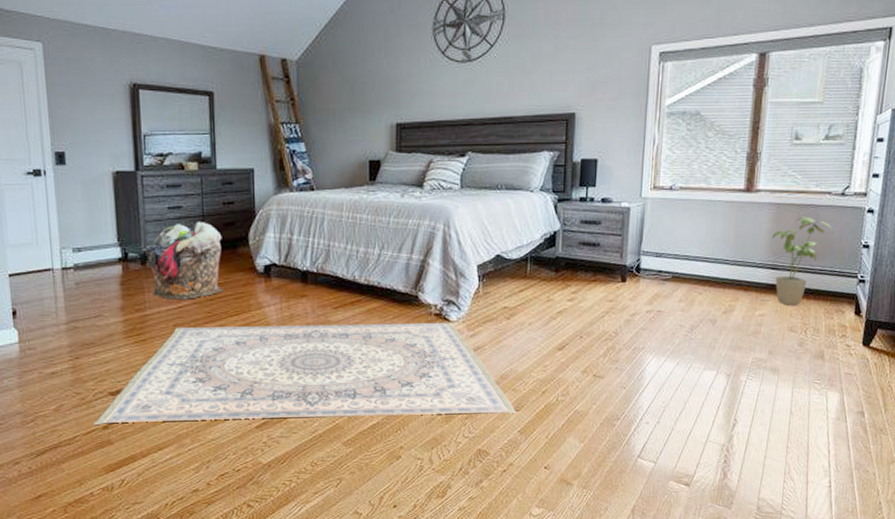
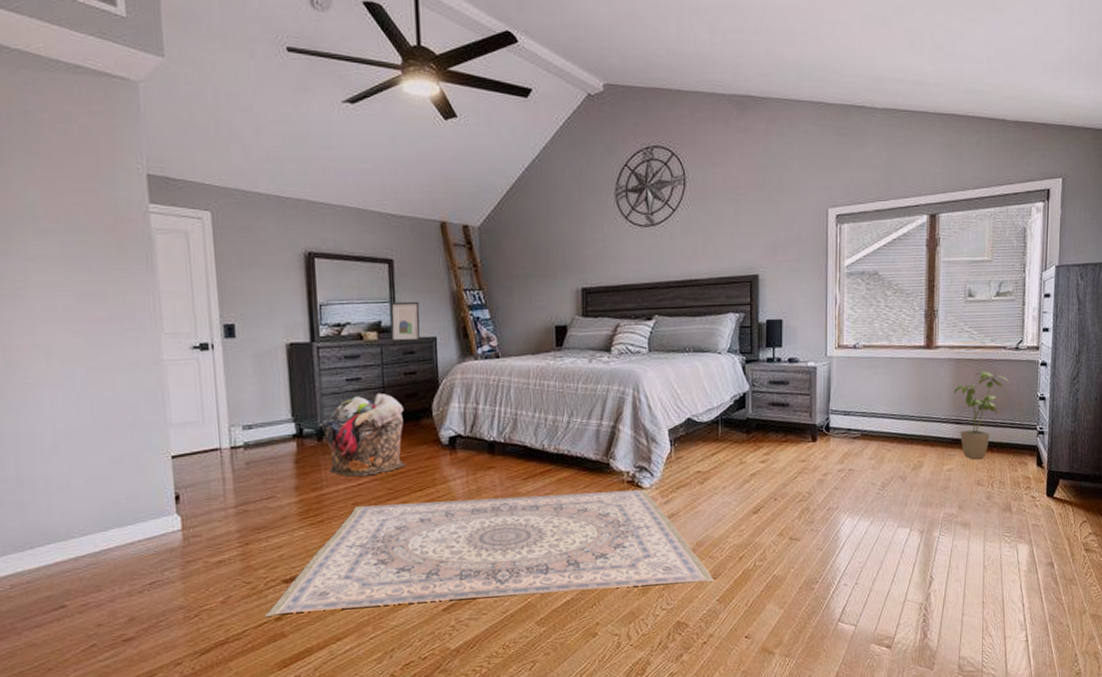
picture frame: none [210,133,239,172] -> present [390,301,420,342]

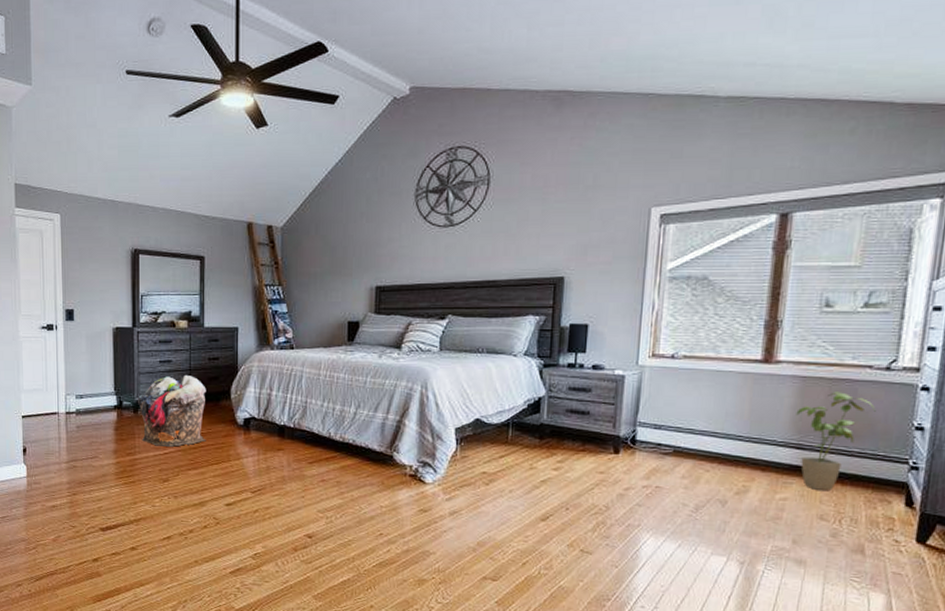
area rug: present [265,489,715,618] -> none [85,473,495,584]
picture frame: present [390,301,420,342] -> none [199,294,225,330]

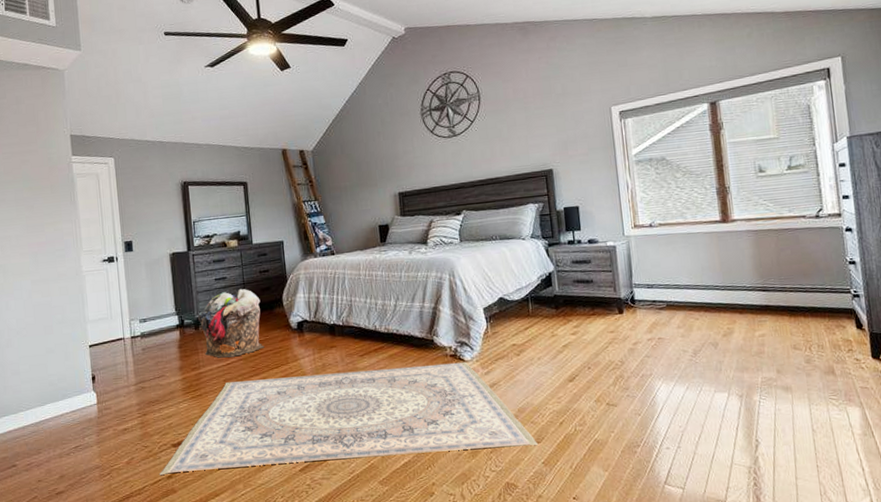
area rug: none [85,473,495,584] -> present [160,361,539,476]
house plant: present [796,392,876,490] -> none [756,240,816,324]

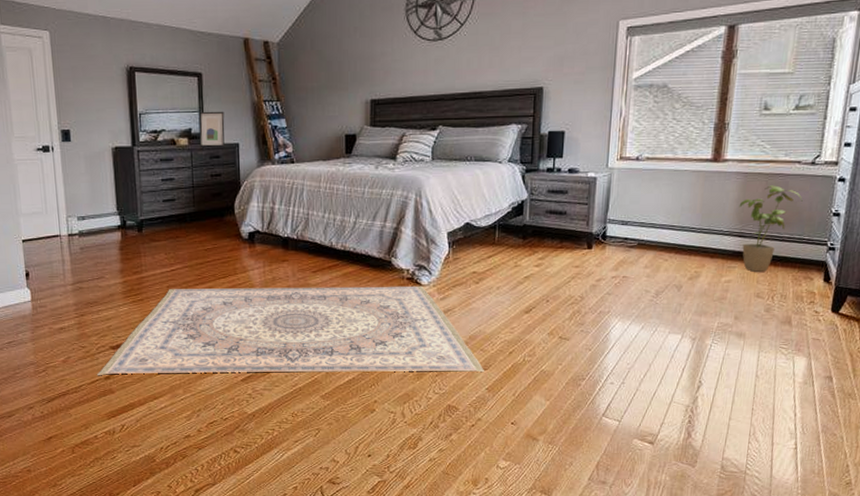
laundry basket: present [197,289,265,358] -> none [141,193,212,264]
picture frame: none [246,213,270,247] -> present [199,111,225,147]
house plant: none [756,240,816,324] -> present [739,185,803,272]

